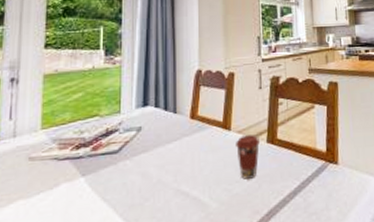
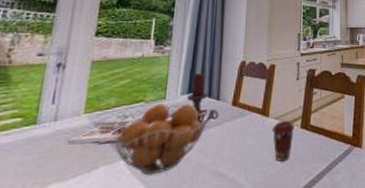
fruit basket: none [70,117,168,193] -> present [113,103,211,176]
candle holder: none [142,84,177,138] -> present [186,73,219,123]

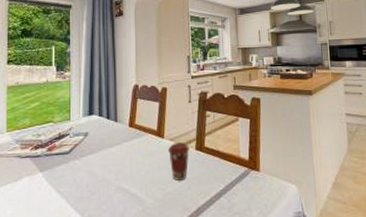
fruit basket: present [113,103,211,176] -> none [30,124,110,187]
candle holder: present [186,73,219,123] -> none [88,97,118,143]

